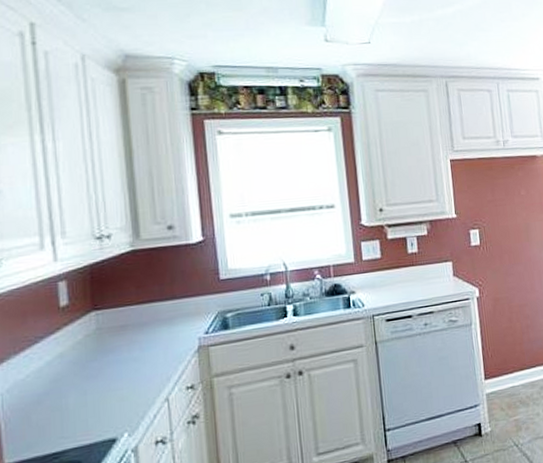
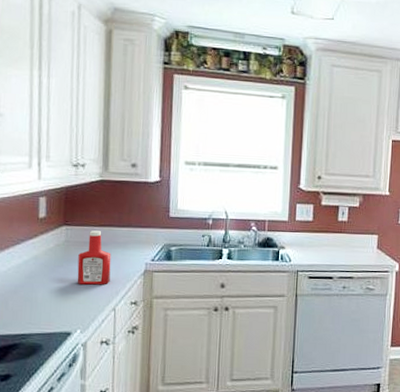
ketchup bottle: none [115,309,158,378] -> present [77,230,112,285]

